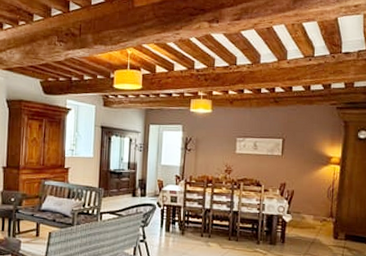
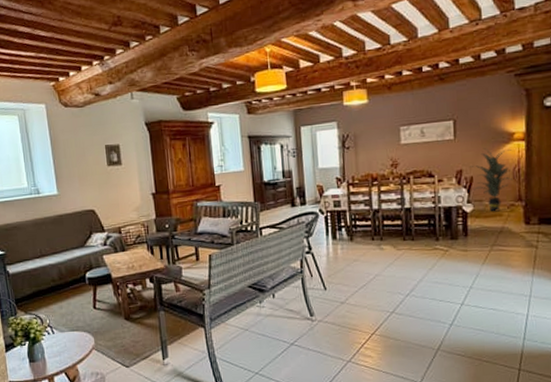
indoor plant: none [292,167,328,225] -> present [469,148,512,212]

